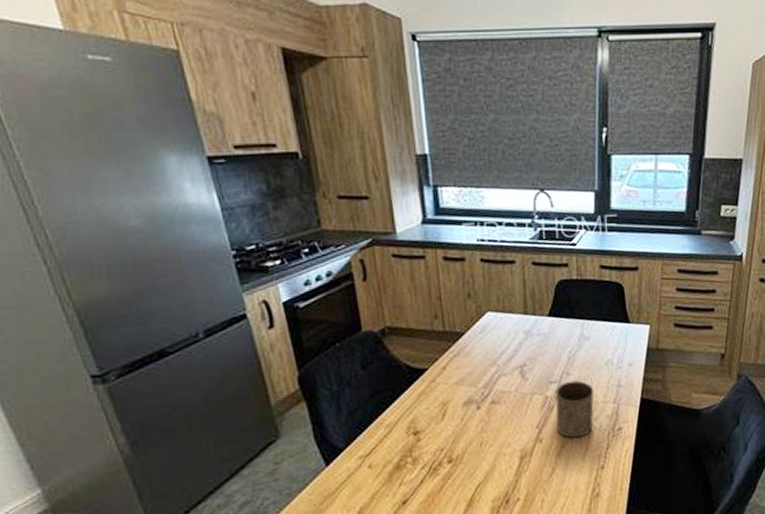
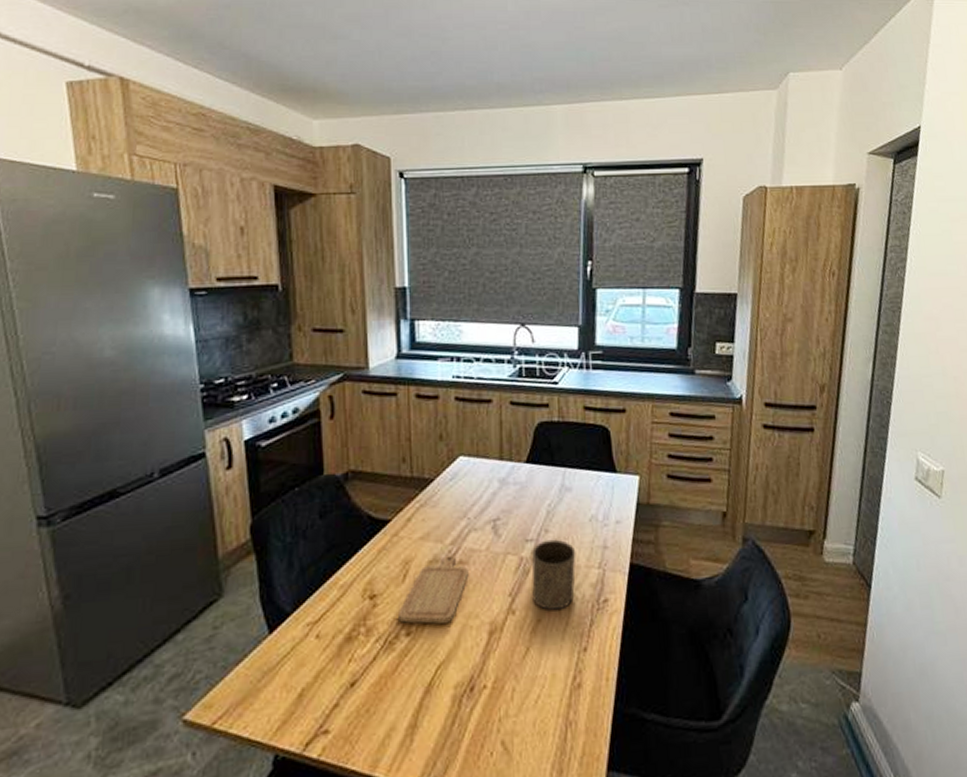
chopping board: none [440,397,501,453] -> present [399,555,469,624]

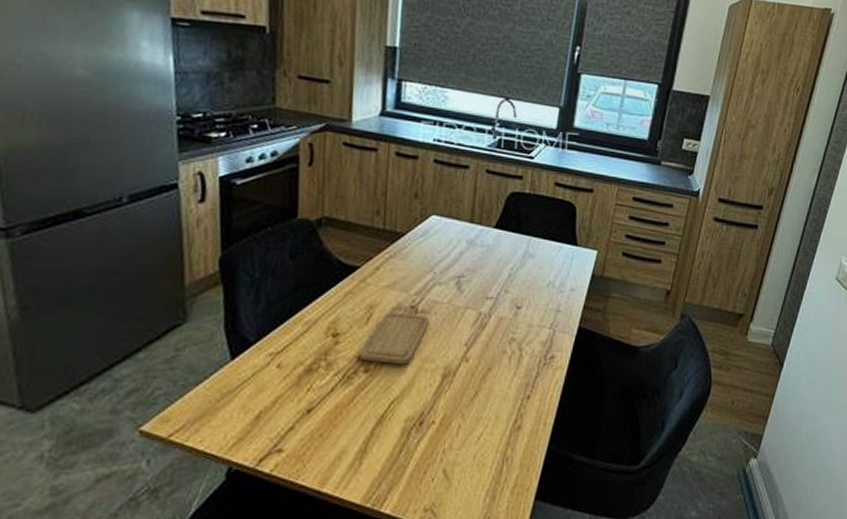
cup: present [532,539,576,610] -> none [486,299,531,361]

